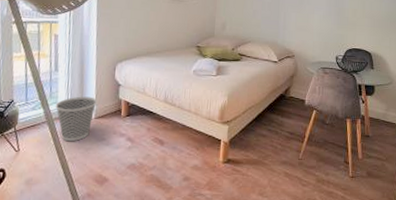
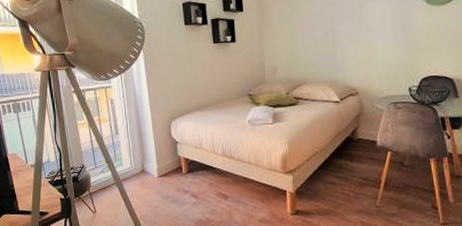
wastebasket: present [55,96,97,142] -> none [120,156,158,201]

